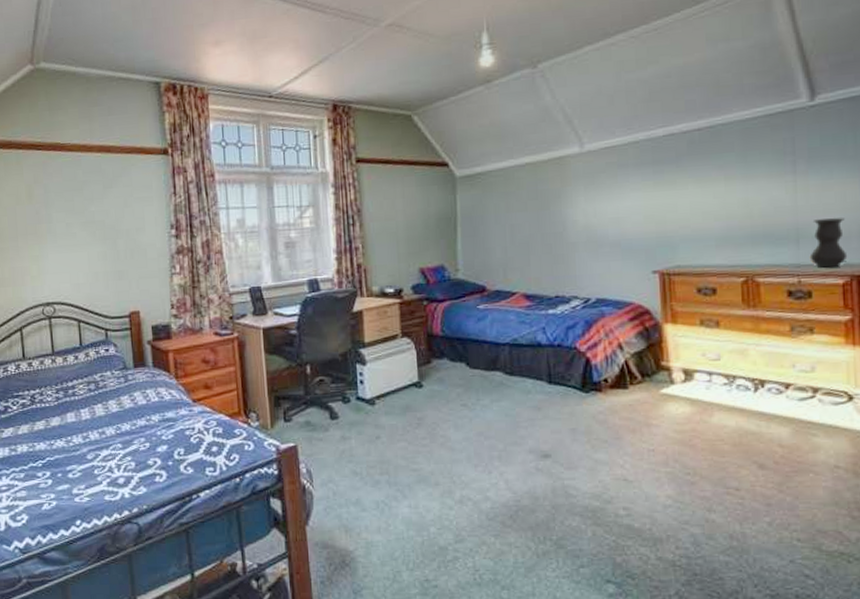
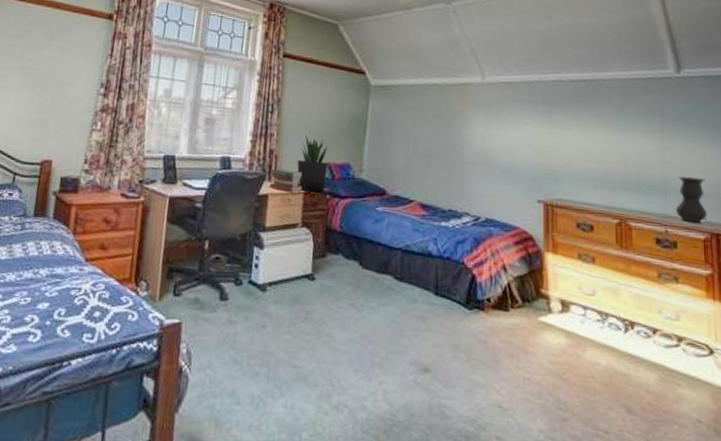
books: none [361,281,397,305] -> present [269,168,303,193]
planter: none [387,241,421,302] -> present [297,133,329,193]

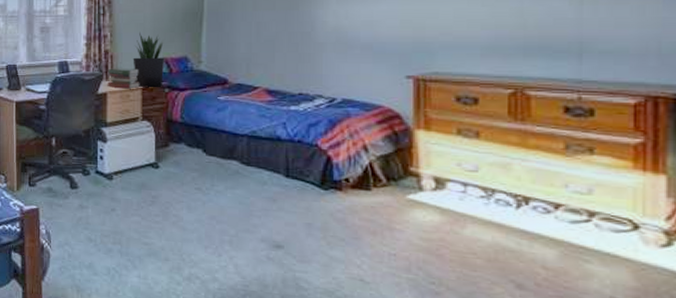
vase: present [675,176,707,224] -> none [594,34,642,87]

